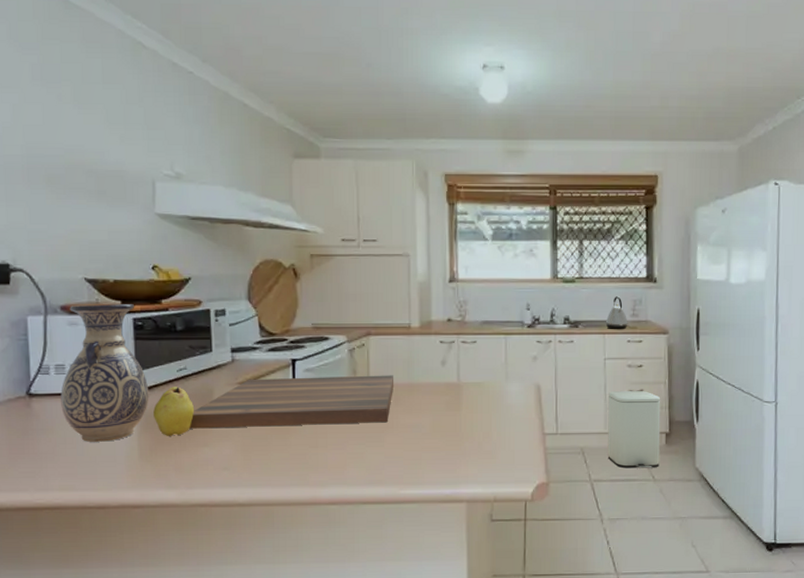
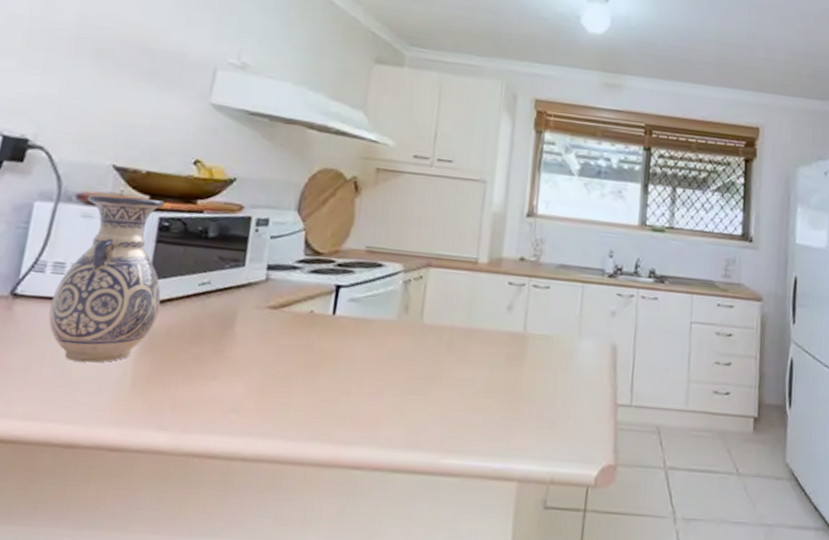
fruit: present [153,386,195,436] -> none [159,303,211,364]
cutting board: present [189,375,394,429] -> none [199,303,451,373]
kettle: present [605,295,628,330] -> none [694,251,719,292]
pedal bin: present [607,390,661,469] -> none [686,361,751,459]

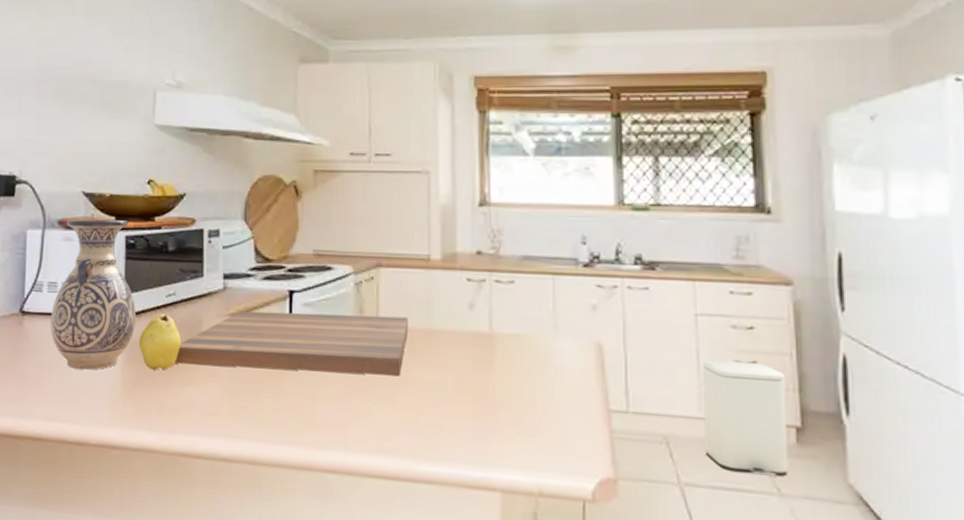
fruit: none [159,303,211,364] -> present [139,313,182,370]
cutting board: none [199,303,451,373] -> present [175,310,409,376]
pedal bin: none [686,361,751,459] -> present [703,360,788,477]

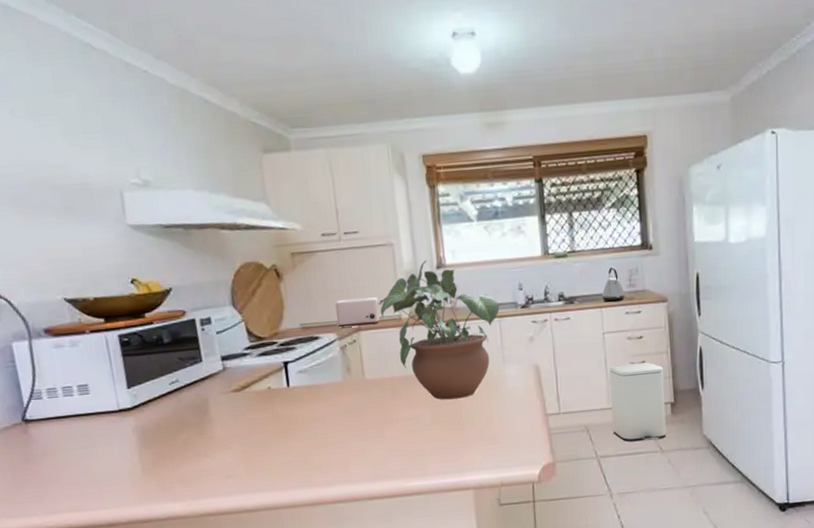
vase: present [50,220,137,370] -> none [53,320,145,463]
fruit: present [139,313,182,370] -> none [150,400,192,450]
cutting board: present [175,310,409,376] -> none [188,369,390,441]
toaster: none [354,228,407,262] -> present [334,297,380,328]
potted plant: none [406,195,554,369] -> present [379,260,500,400]
kettle: none [695,229,730,277] -> present [601,266,625,303]

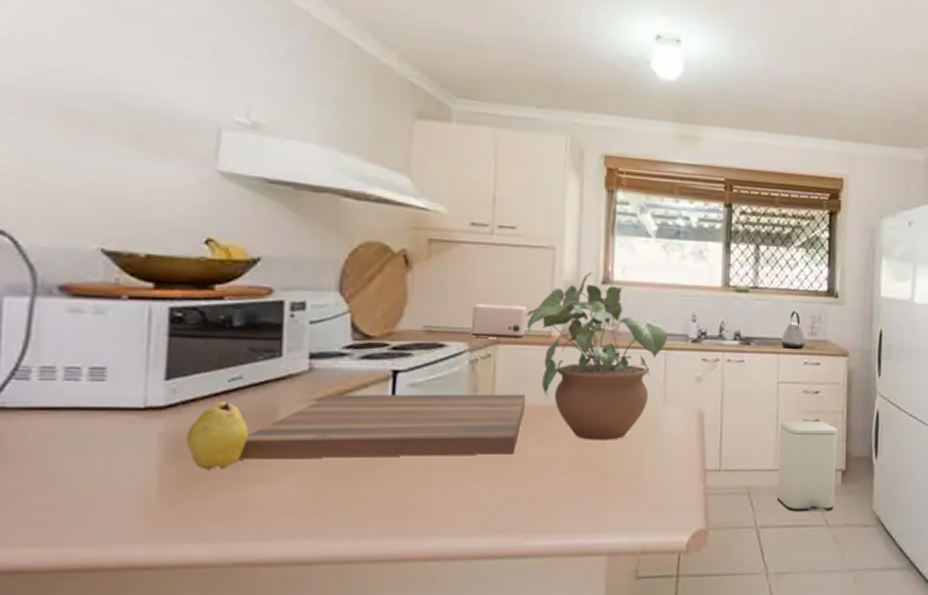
fruit: none [150,400,192,450] -> present [186,402,249,469]
cutting board: none [188,369,390,441] -> present [239,394,526,459]

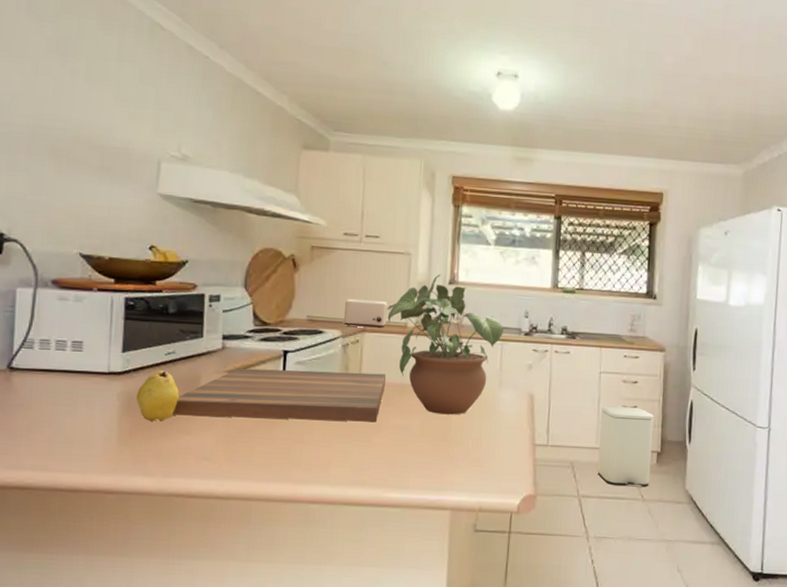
kettle: present [780,310,806,350] -> none [603,309,626,345]

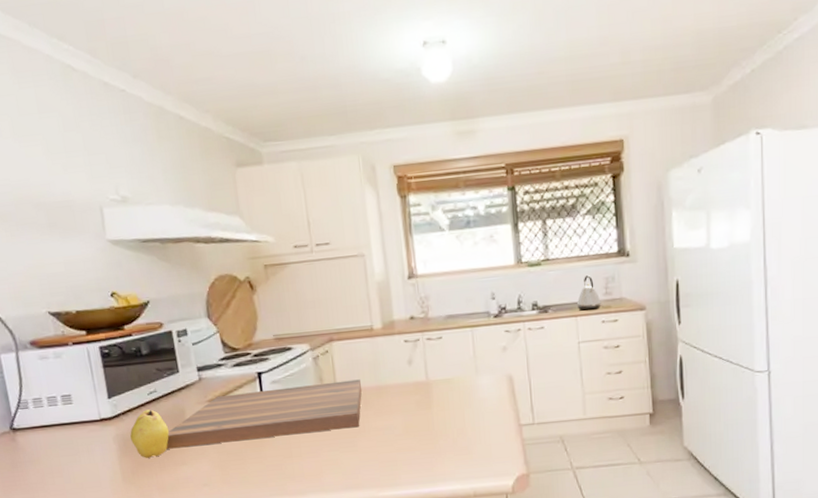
toaster: present [343,298,389,328] -> none [307,308,352,339]
potted plant: present [387,274,504,415] -> none [351,270,472,410]
pedal bin: present [597,405,654,487] -> none [585,372,645,453]
kettle: none [603,309,626,345] -> present [576,274,601,312]

